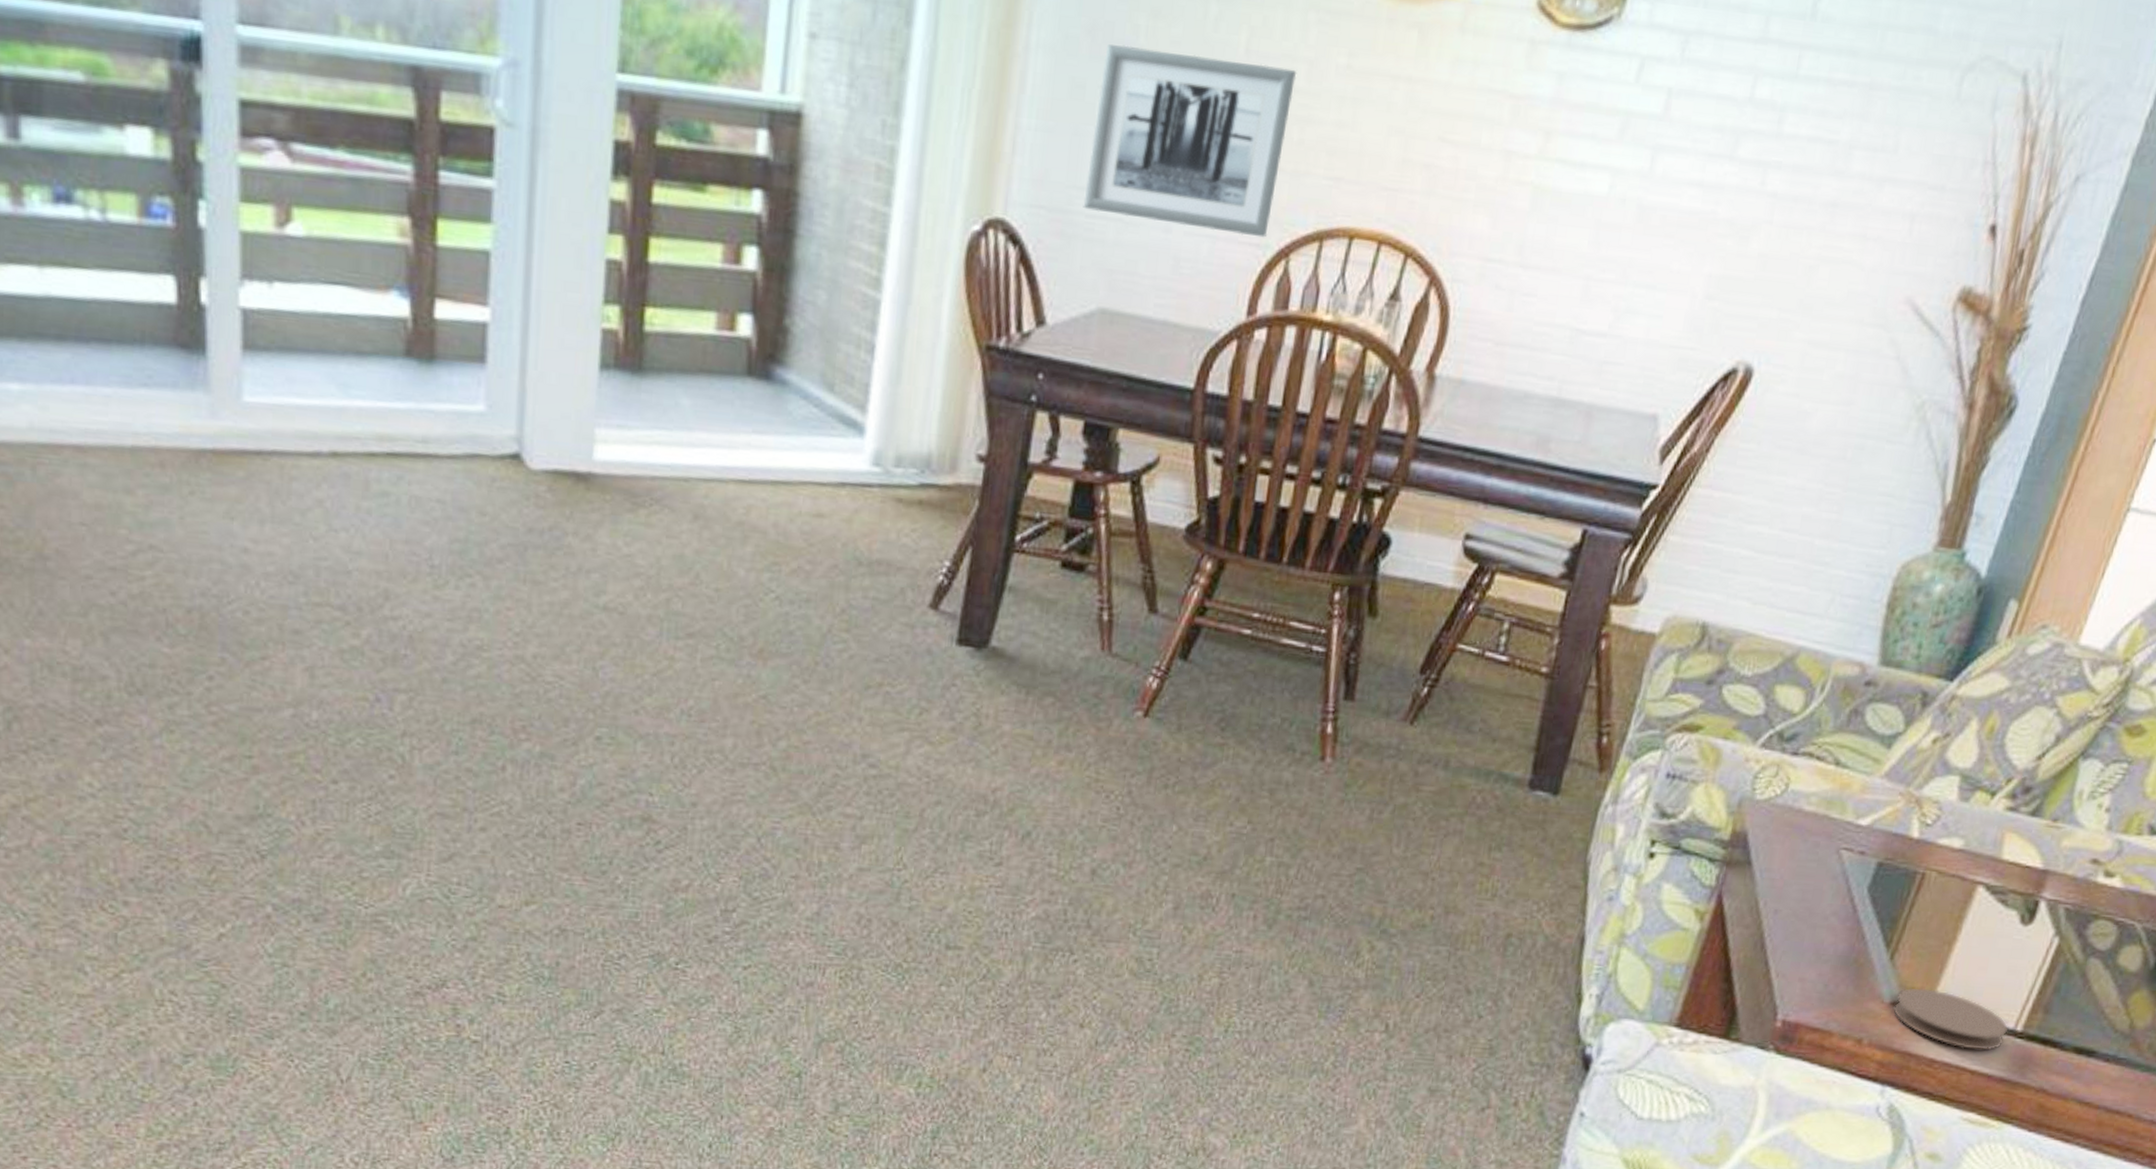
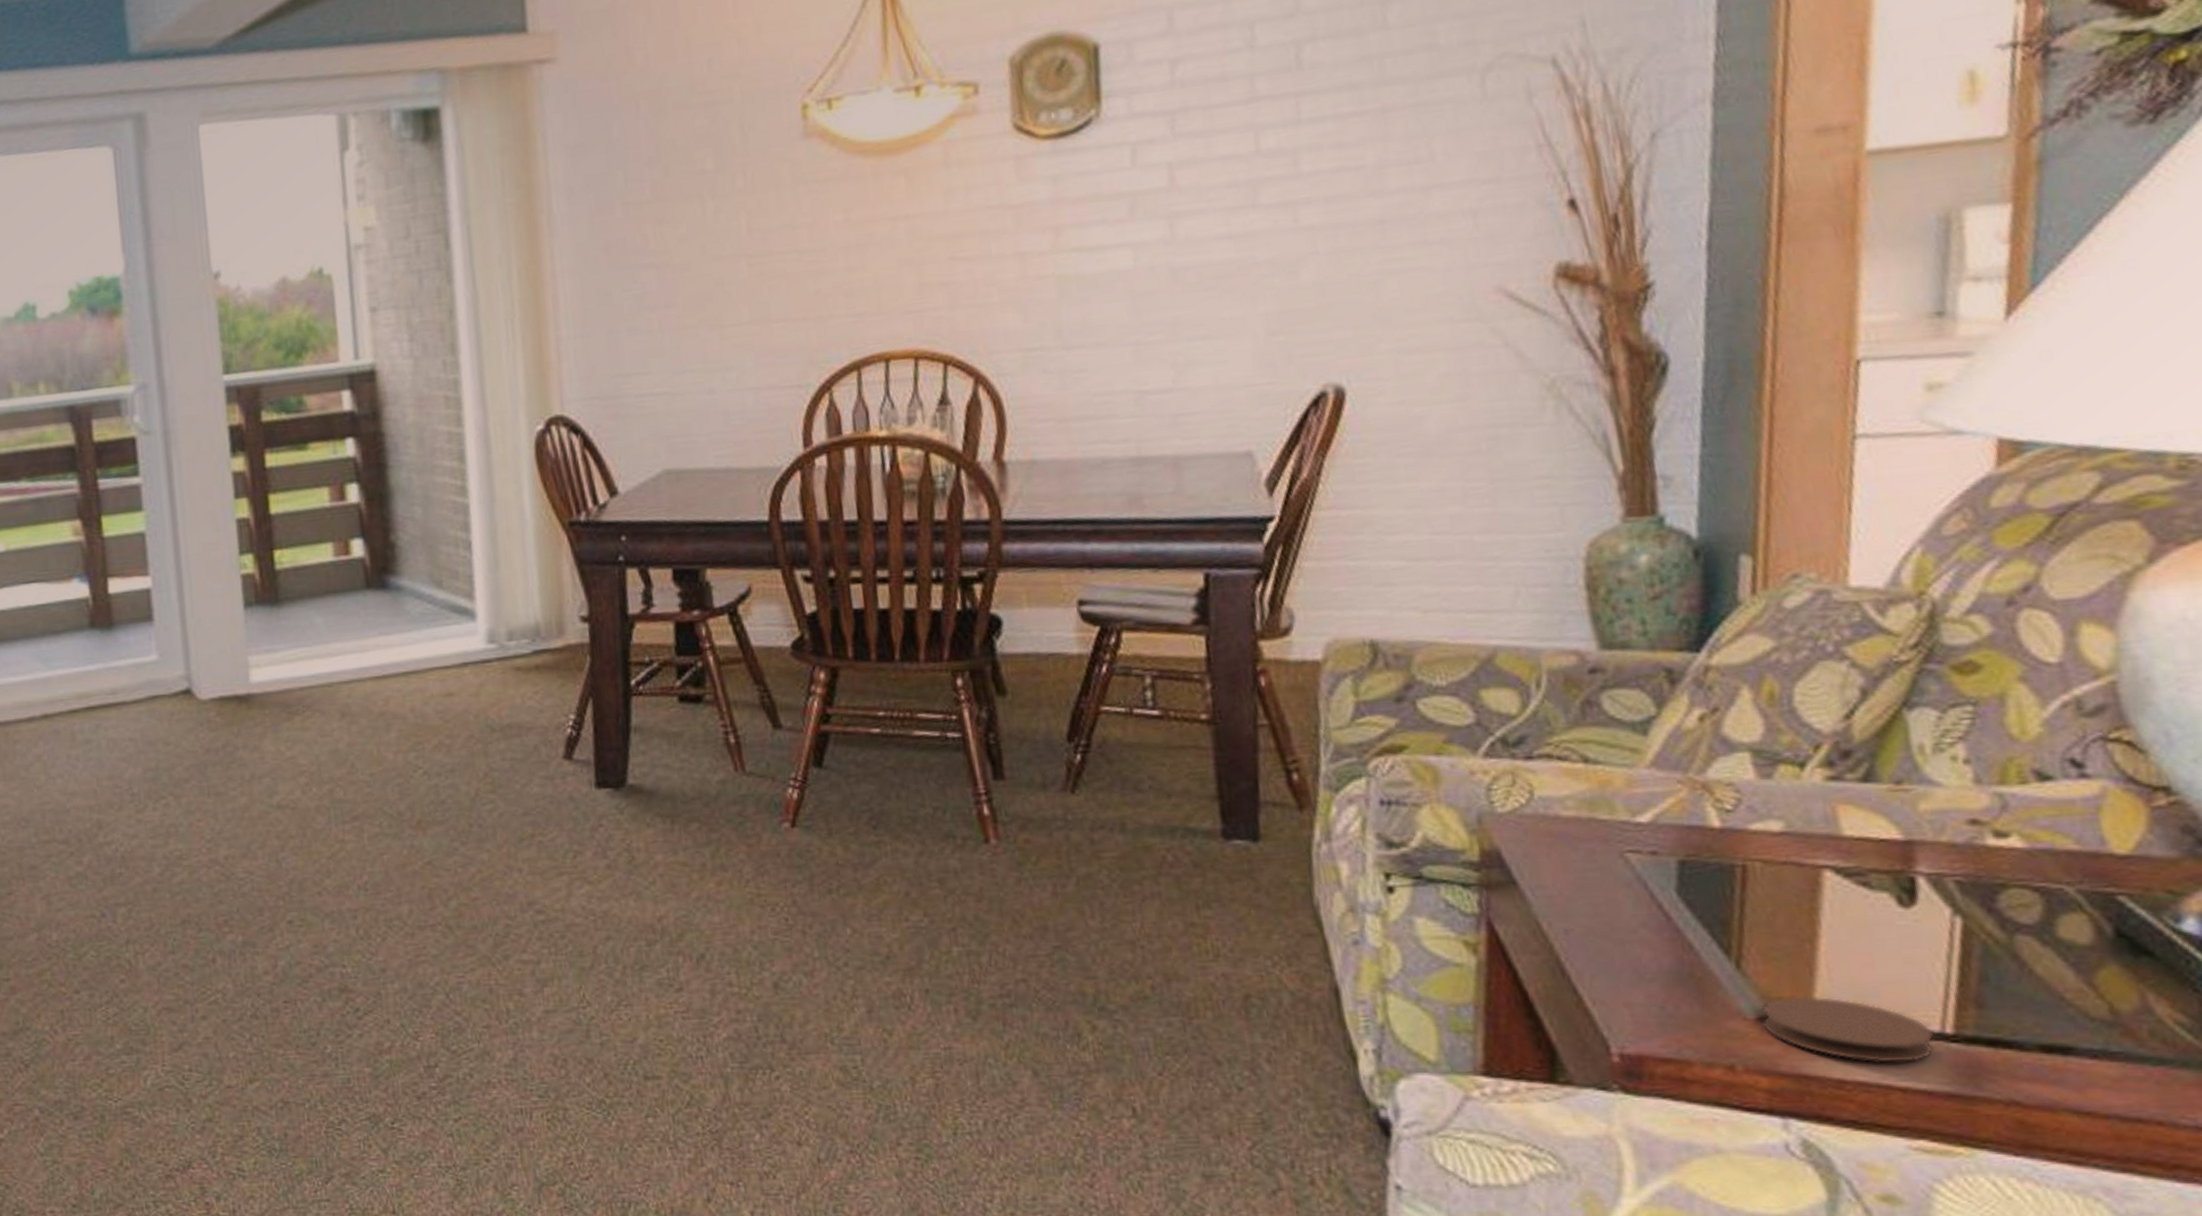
wall art: present [1083,44,1297,238] -> none [623,235,806,391]

